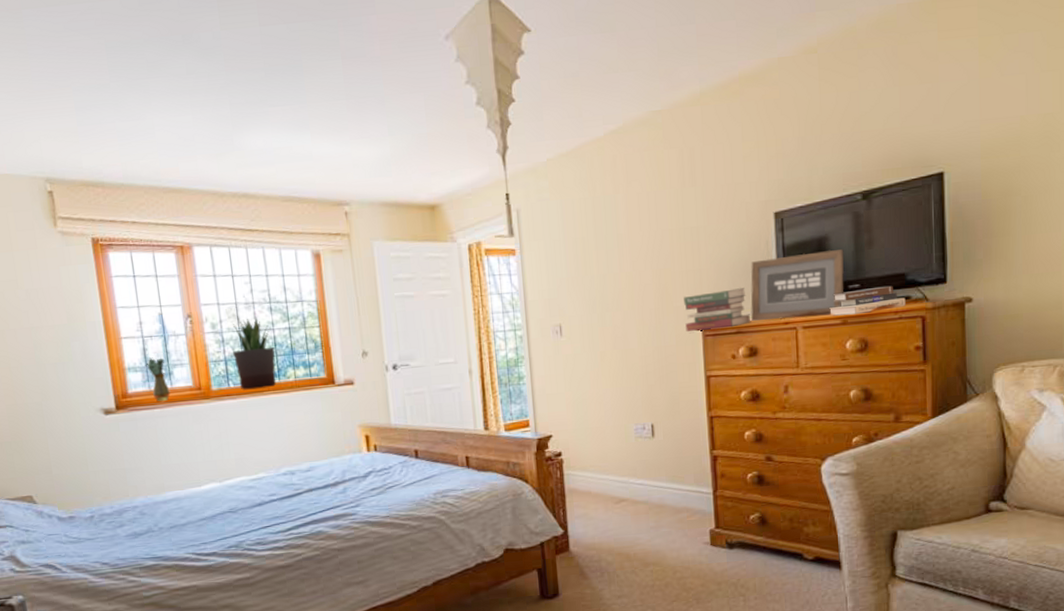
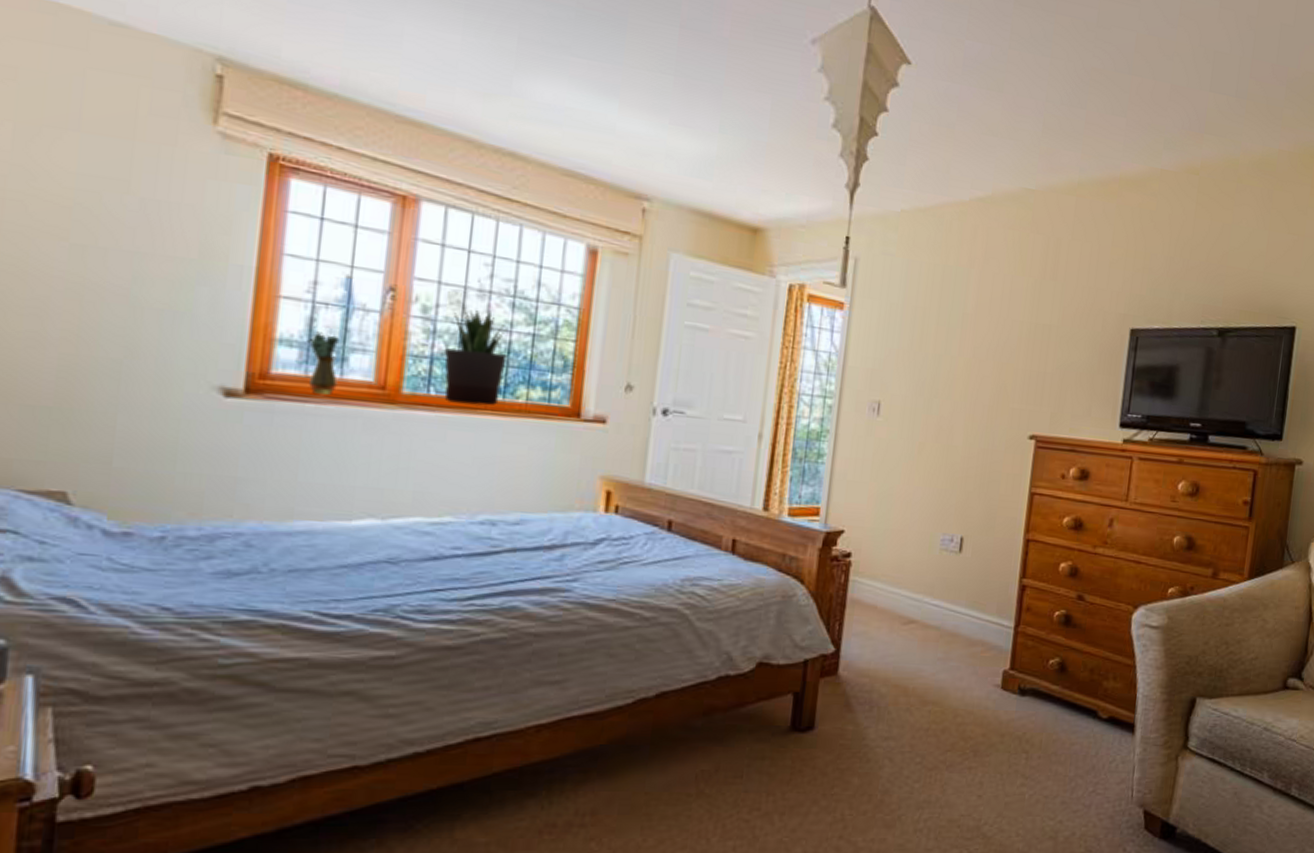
books: present [684,288,752,332] -> none [1018,399,1089,444]
picture frame: present [750,249,844,321] -> none [1088,376,1192,452]
books: present [828,285,906,316] -> none [1167,428,1242,457]

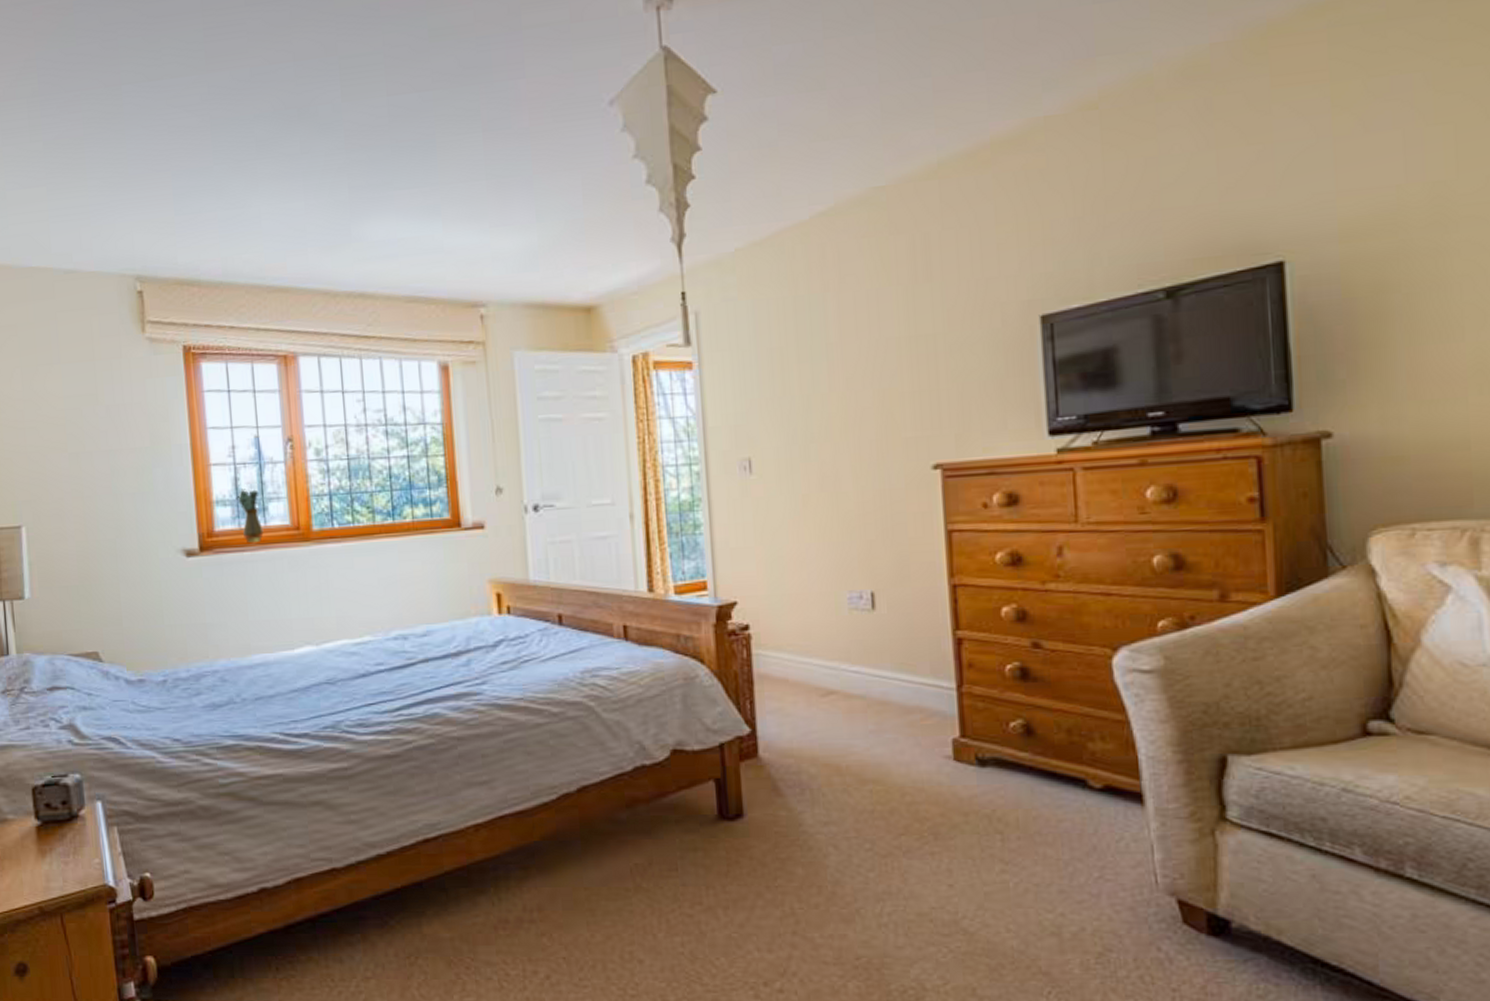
planter: present [444,304,508,406] -> none [339,441,390,532]

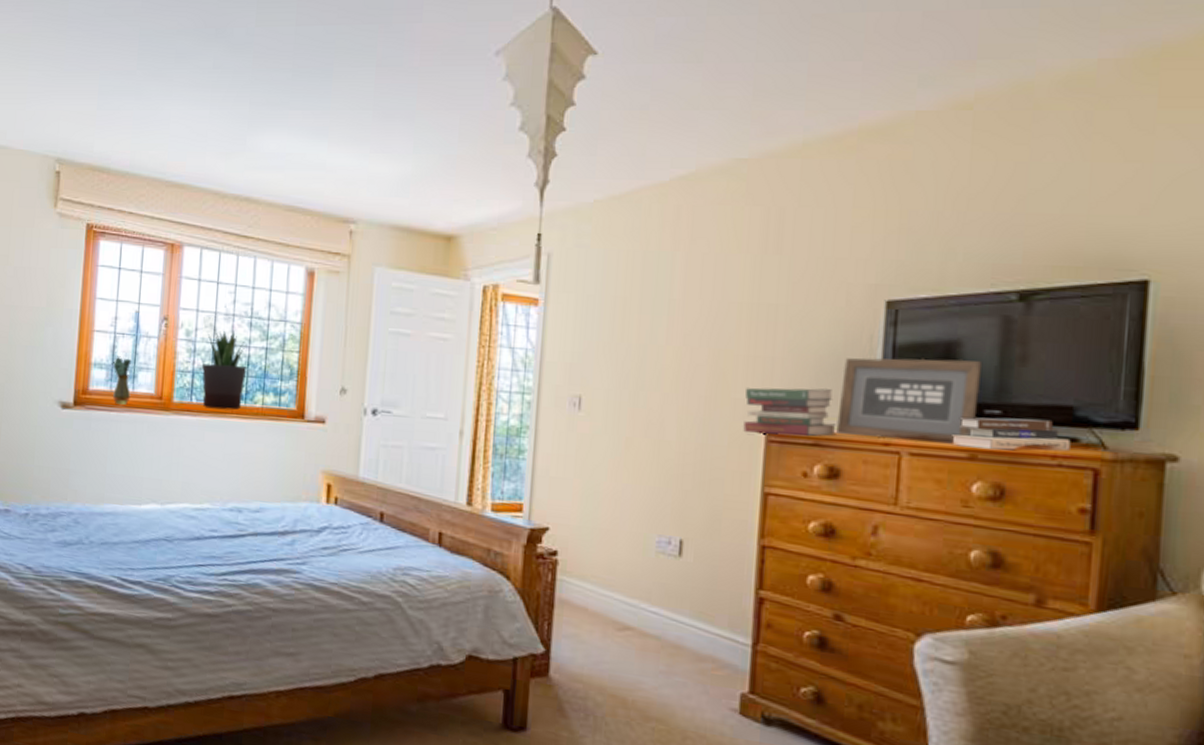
planter: none [339,441,390,532] -> present [202,327,248,411]
books: none [916,414,1010,471] -> present [743,387,837,437]
picture frame: none [1007,365,1142,459] -> present [836,357,983,446]
books: none [1119,413,1232,454] -> present [950,417,1071,452]

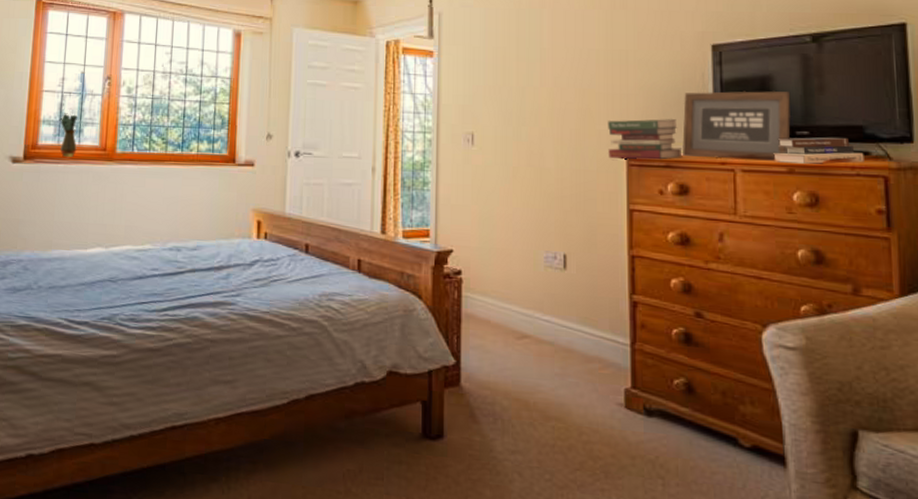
planter: present [202,327,248,411] -> none [142,84,183,158]

